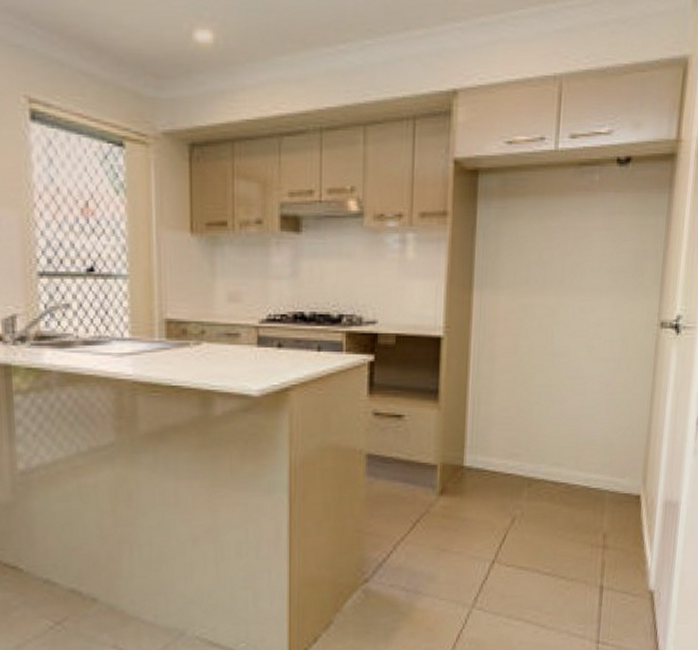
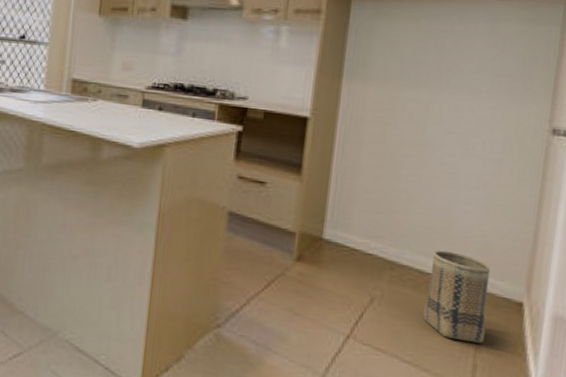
basket: none [559,457,614,542] -> present [423,250,491,344]

